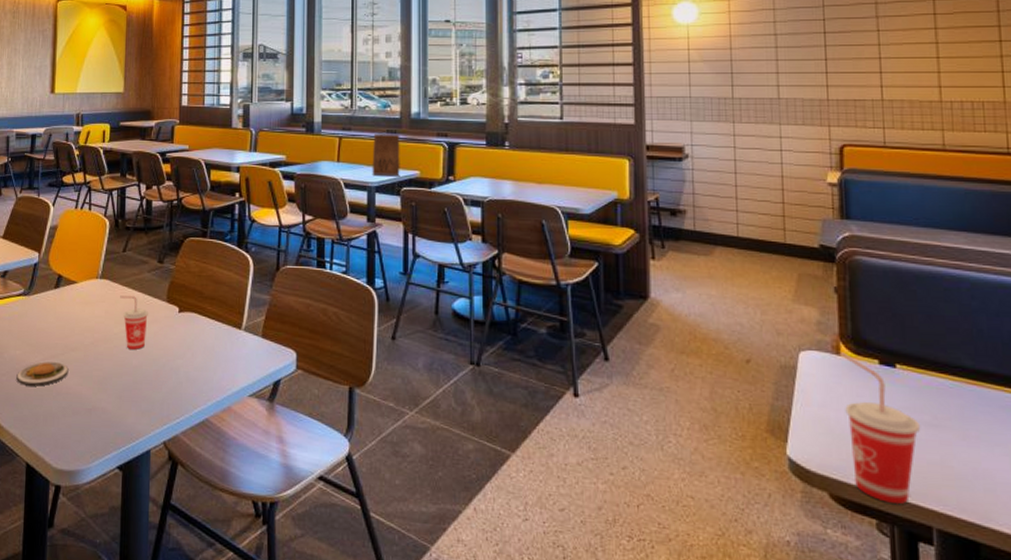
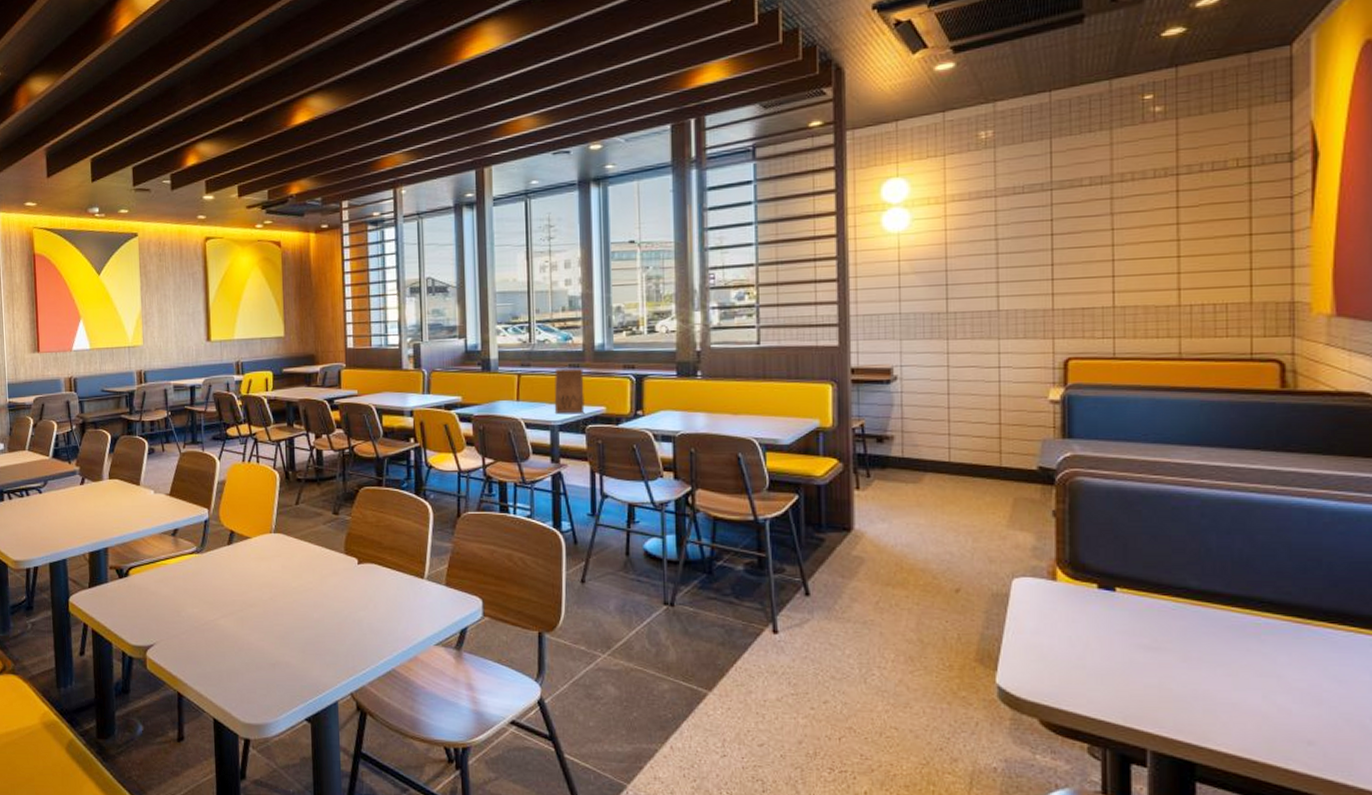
hamburger: present [16,361,69,387] -> none [196,619,249,643]
beverage cup: present [120,296,148,350] -> none [296,549,326,603]
beverage cup: present [839,352,921,505] -> none [1055,577,1140,729]

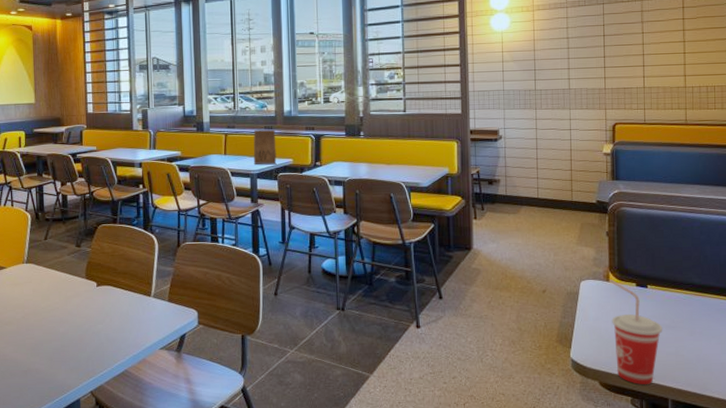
beverage cup: none [1055,577,1140,729] -> present [609,279,663,385]

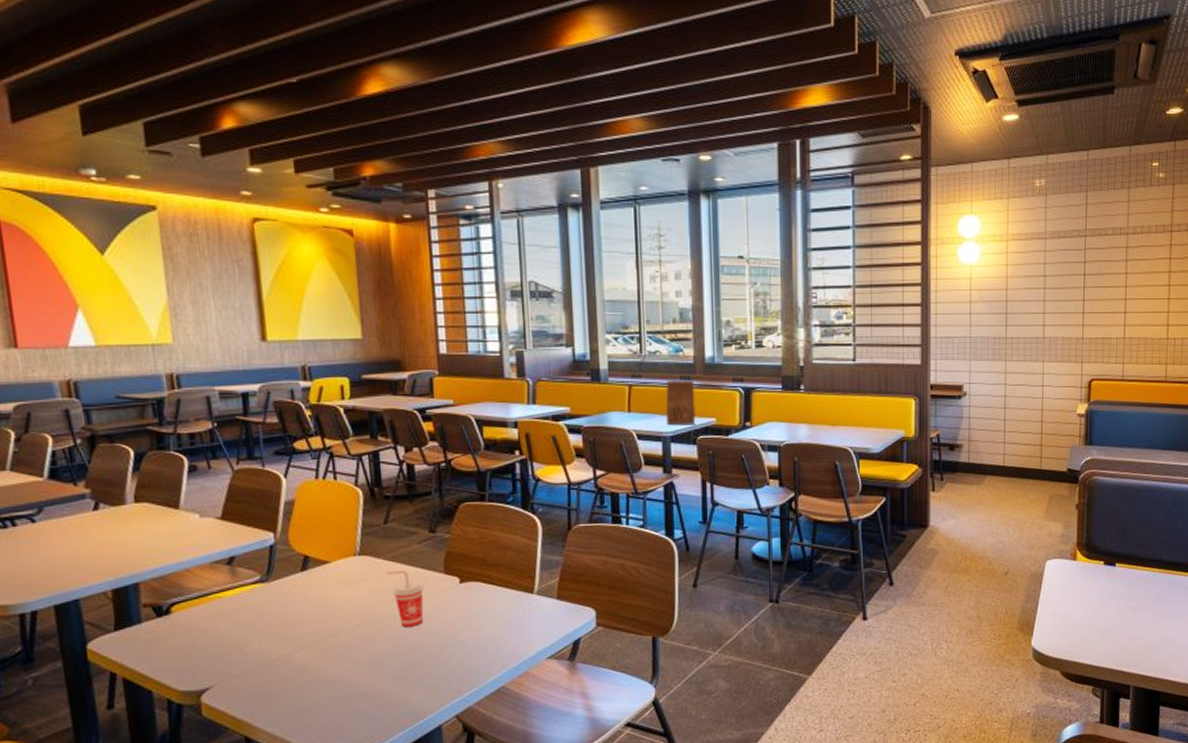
beverage cup: none [45,276,70,320] -> present [386,571,424,627]
beverage cup: present [609,279,663,385] -> none [1076,558,1129,673]

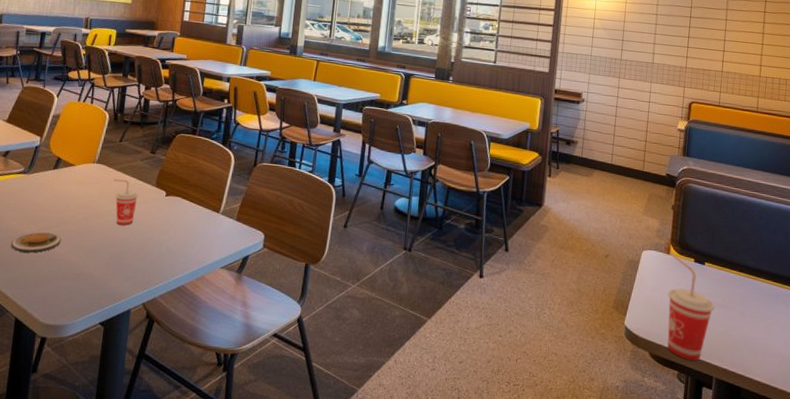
hamburger: none [265,650,332,680] -> present [11,232,61,253]
paper bag: present [665,380,696,424] -> none [341,60,367,96]
beverage cup: none [1076,558,1129,673] -> present [667,252,715,361]

